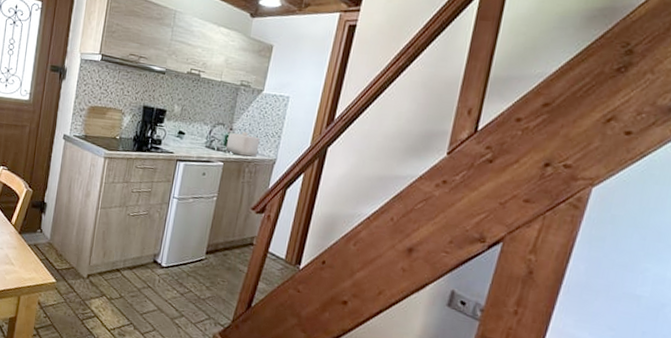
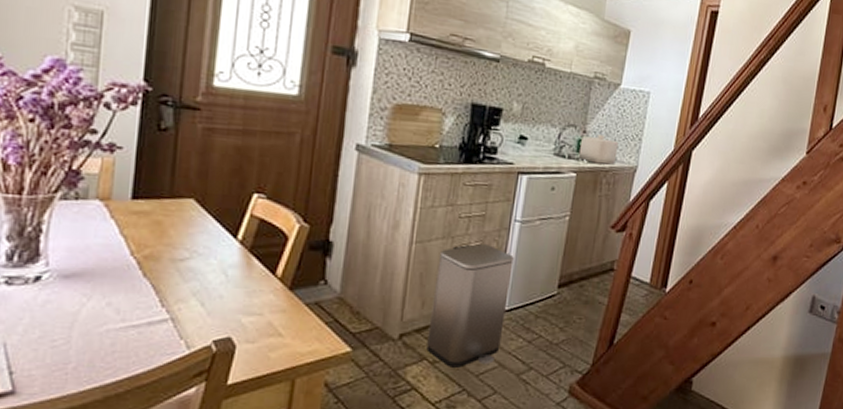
pedal bin: none [106,213,172,307] -> present [426,244,514,368]

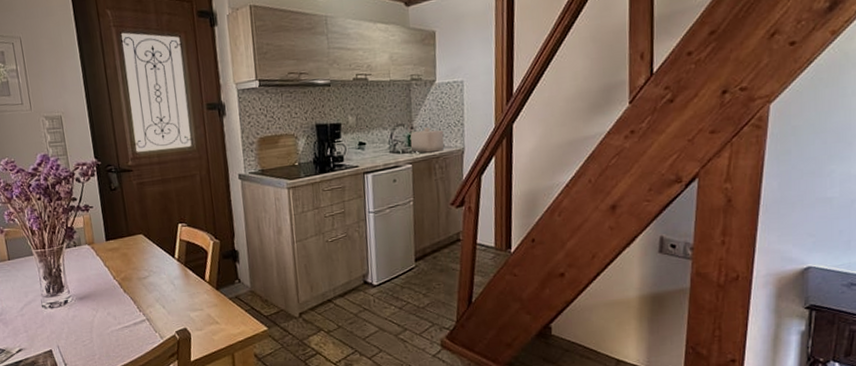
pedal bin: present [426,244,514,368] -> none [316,235,378,335]

